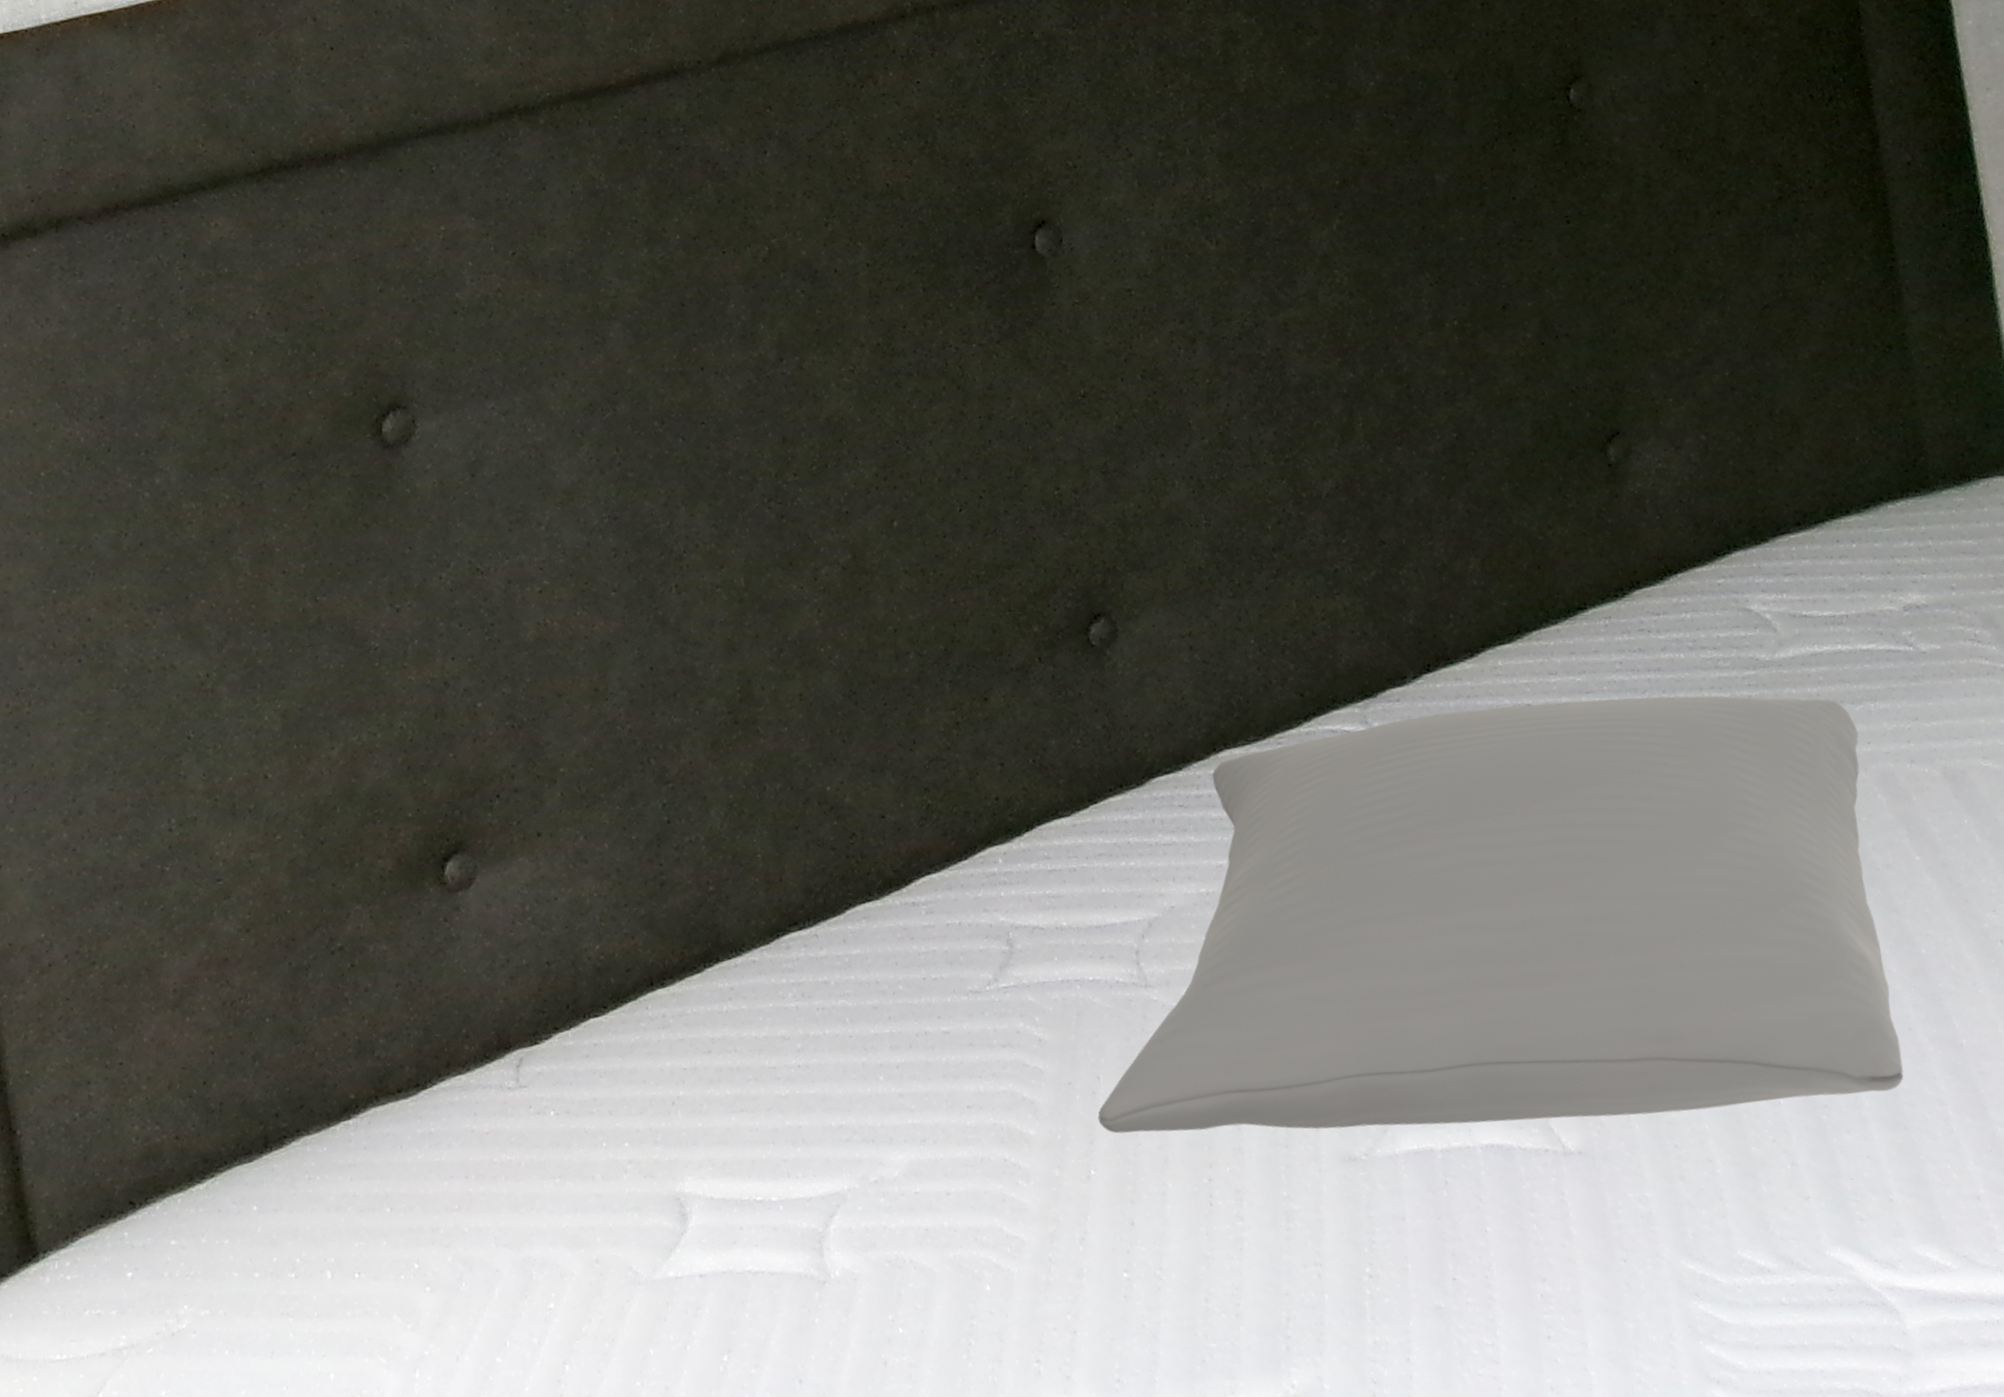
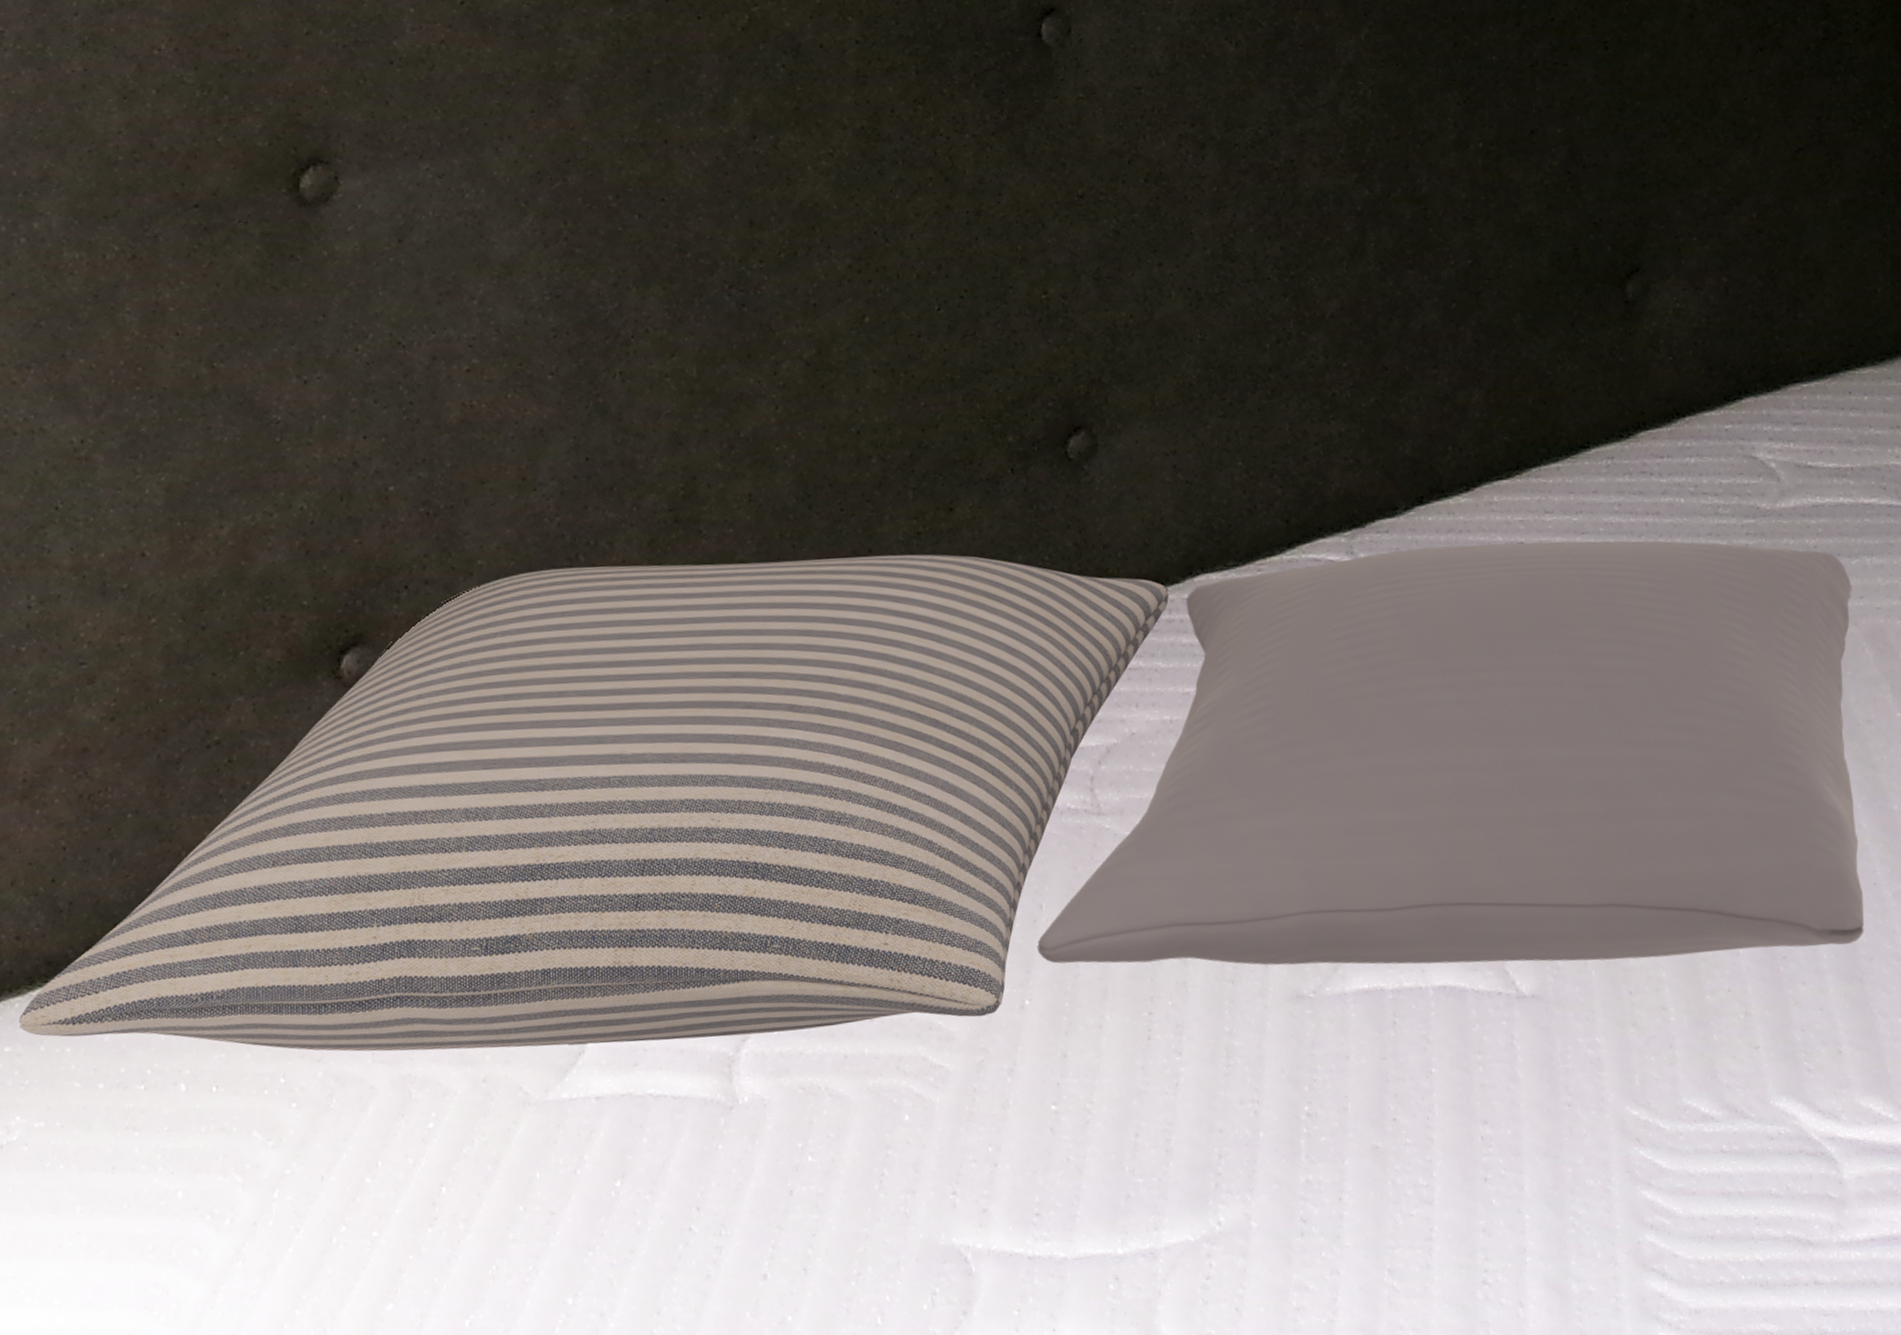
pillow: none [181,742,1196,1237] -> present [18,554,1169,1052]

